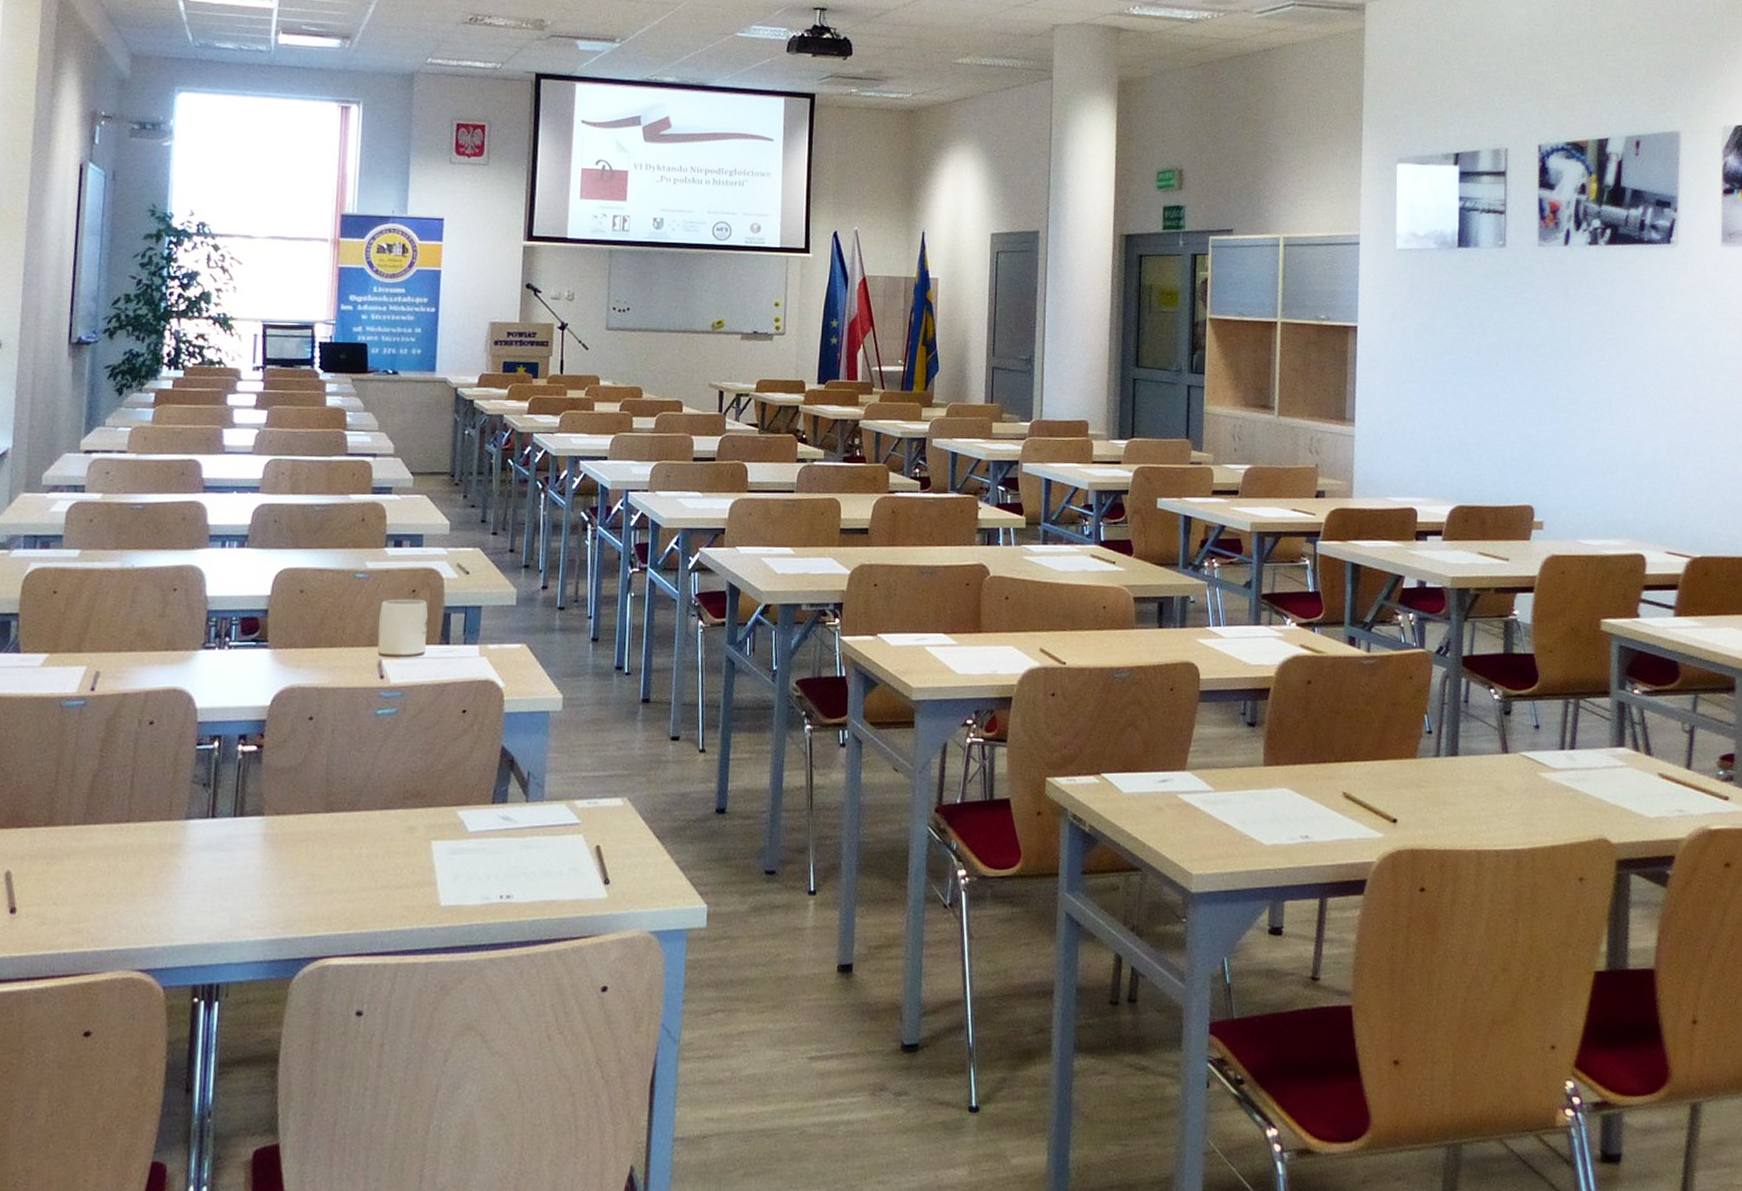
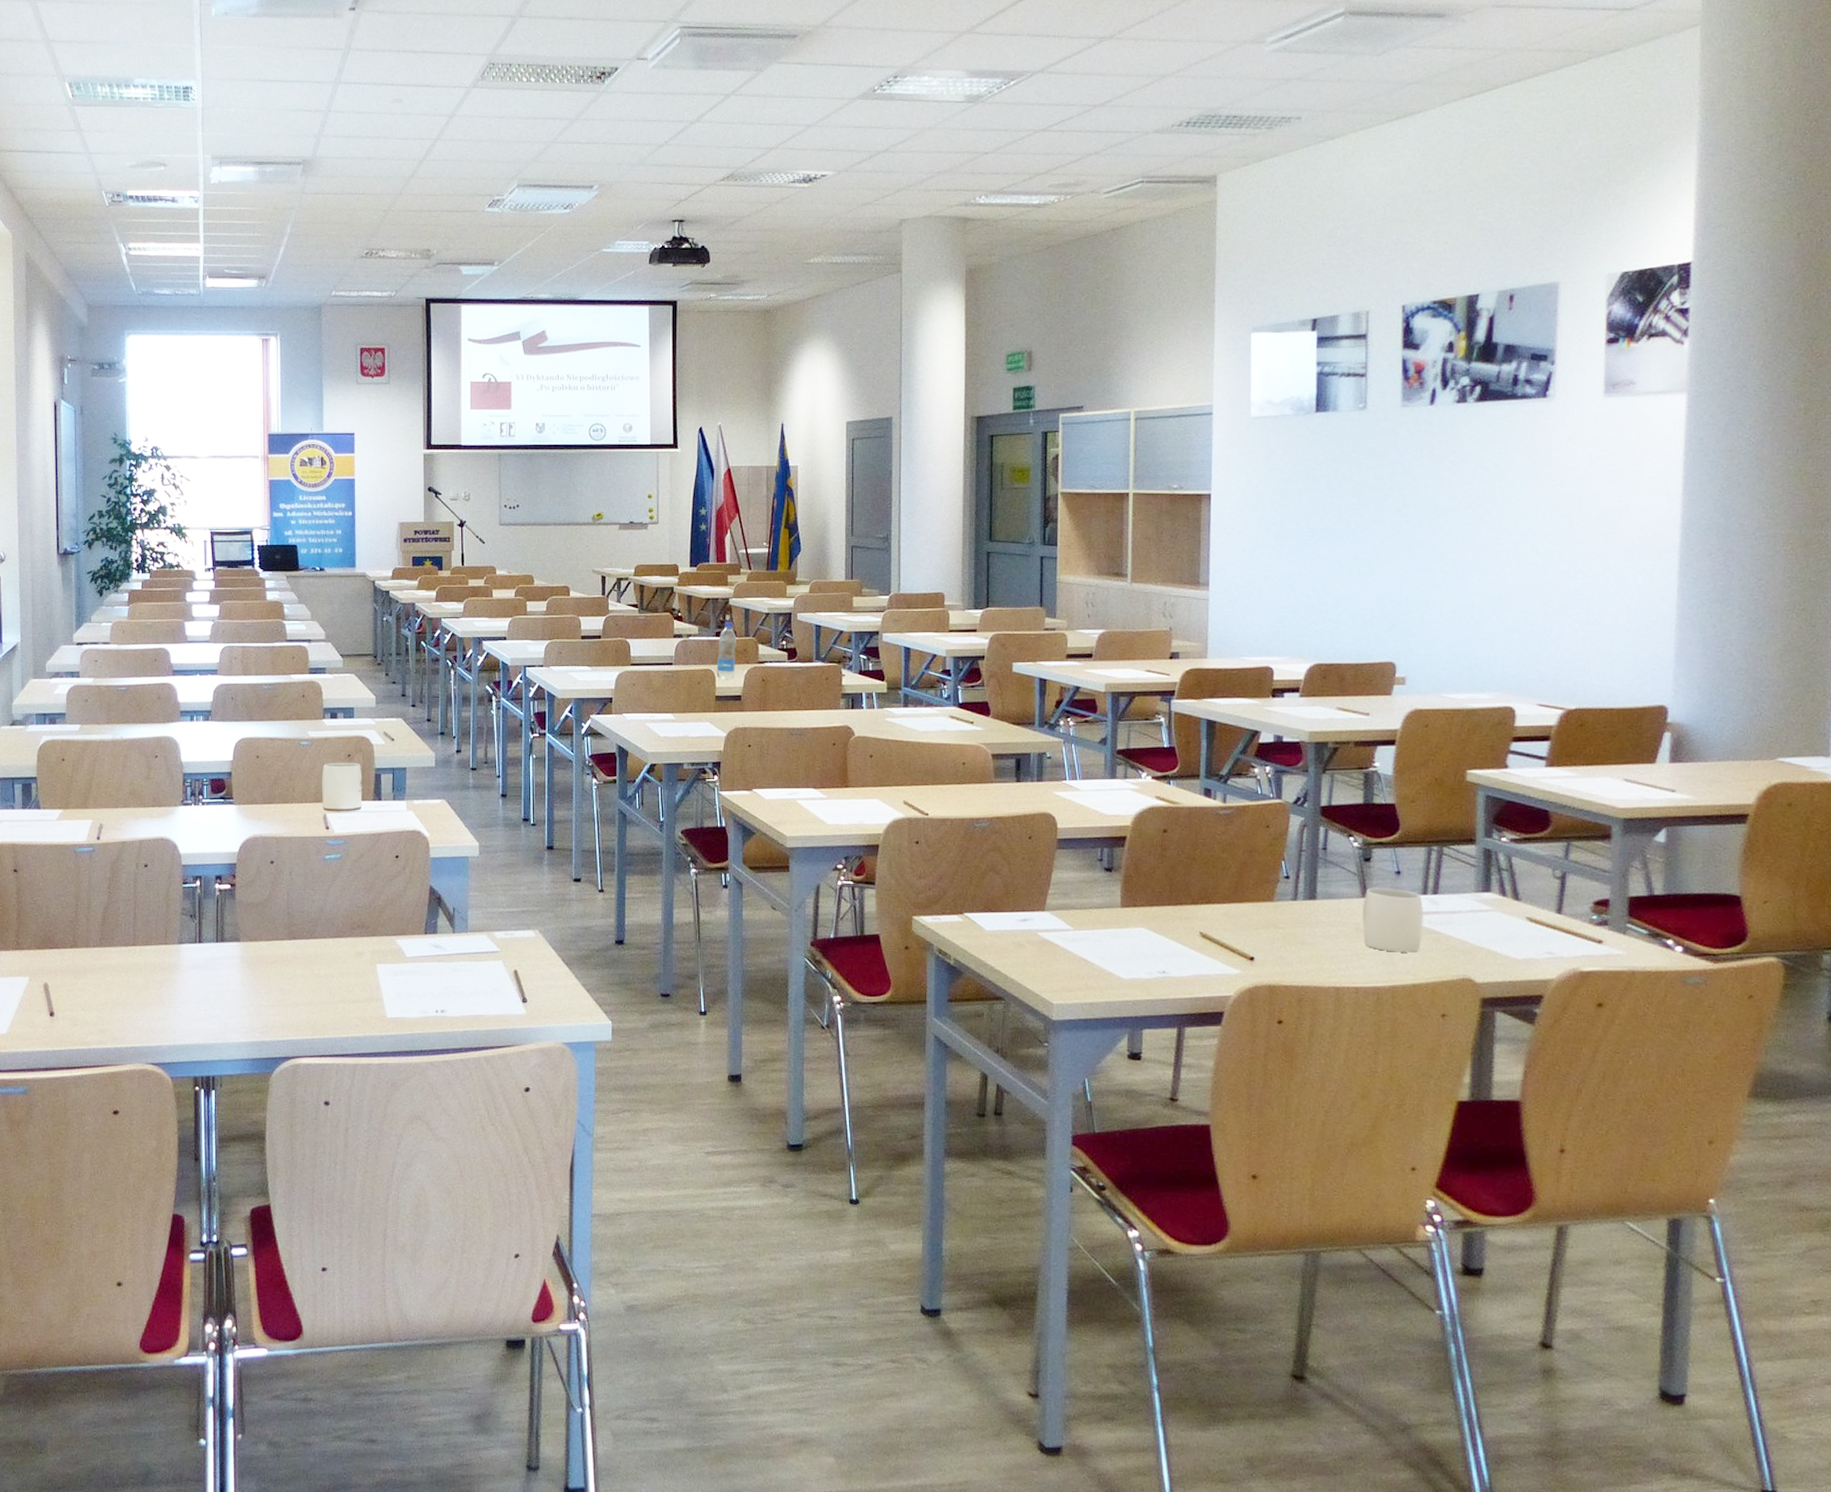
bottle: none [842,445,866,511] -> present [716,621,736,680]
mug: none [1503,743,1562,812] -> present [1362,887,1424,953]

